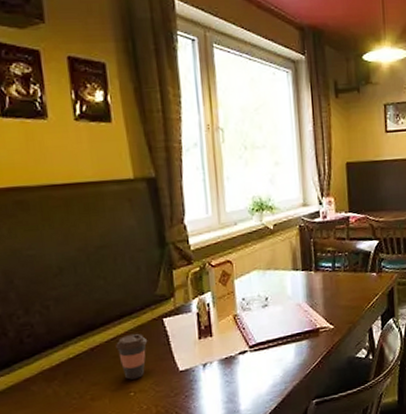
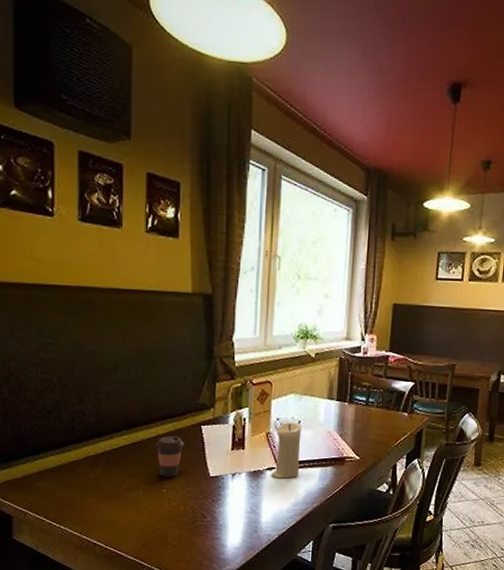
candle: none [244,300,274,362] -> present [271,421,302,479]

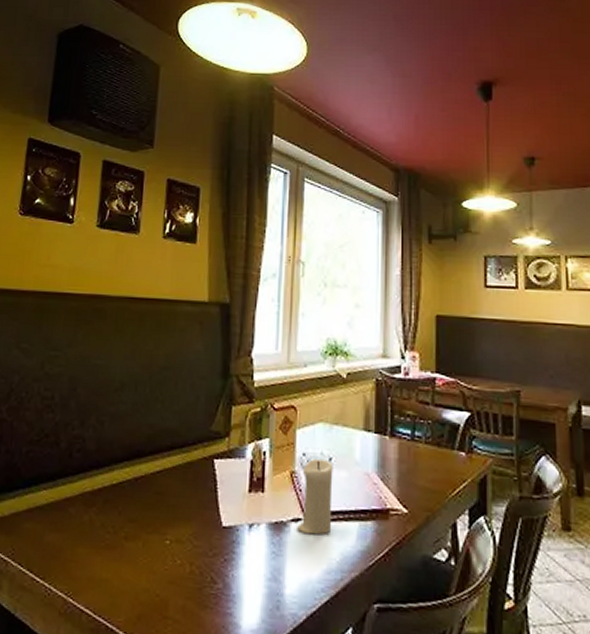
coffee cup: present [156,435,185,477] -> none [160,470,194,525]

